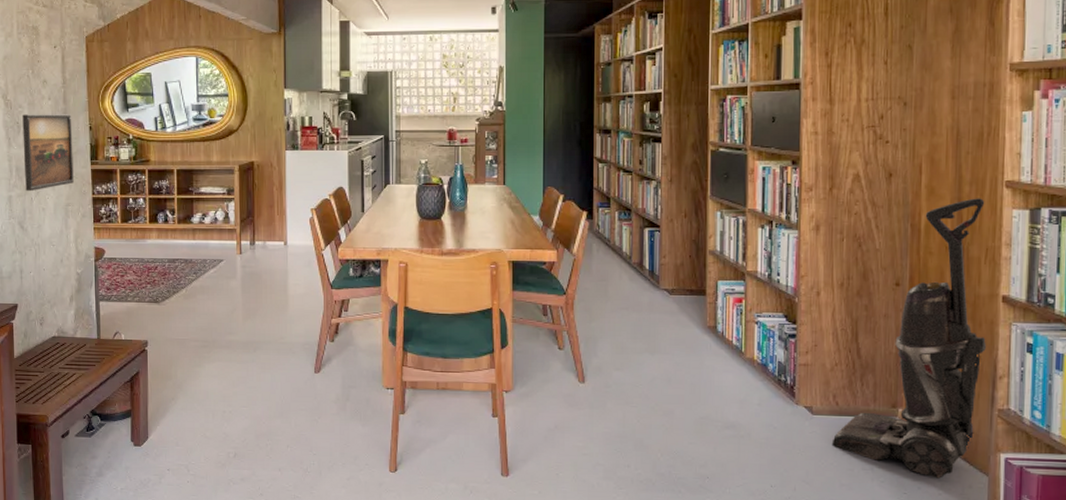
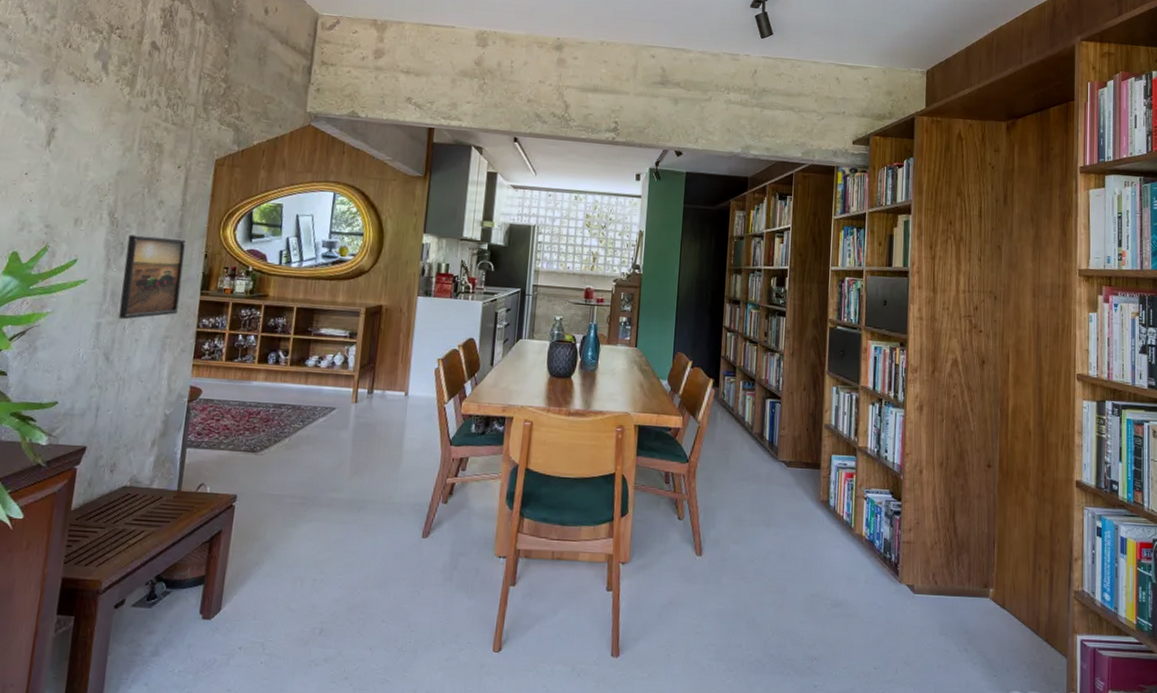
vacuum cleaner: present [831,198,986,479] -> none [930,388,1063,660]

